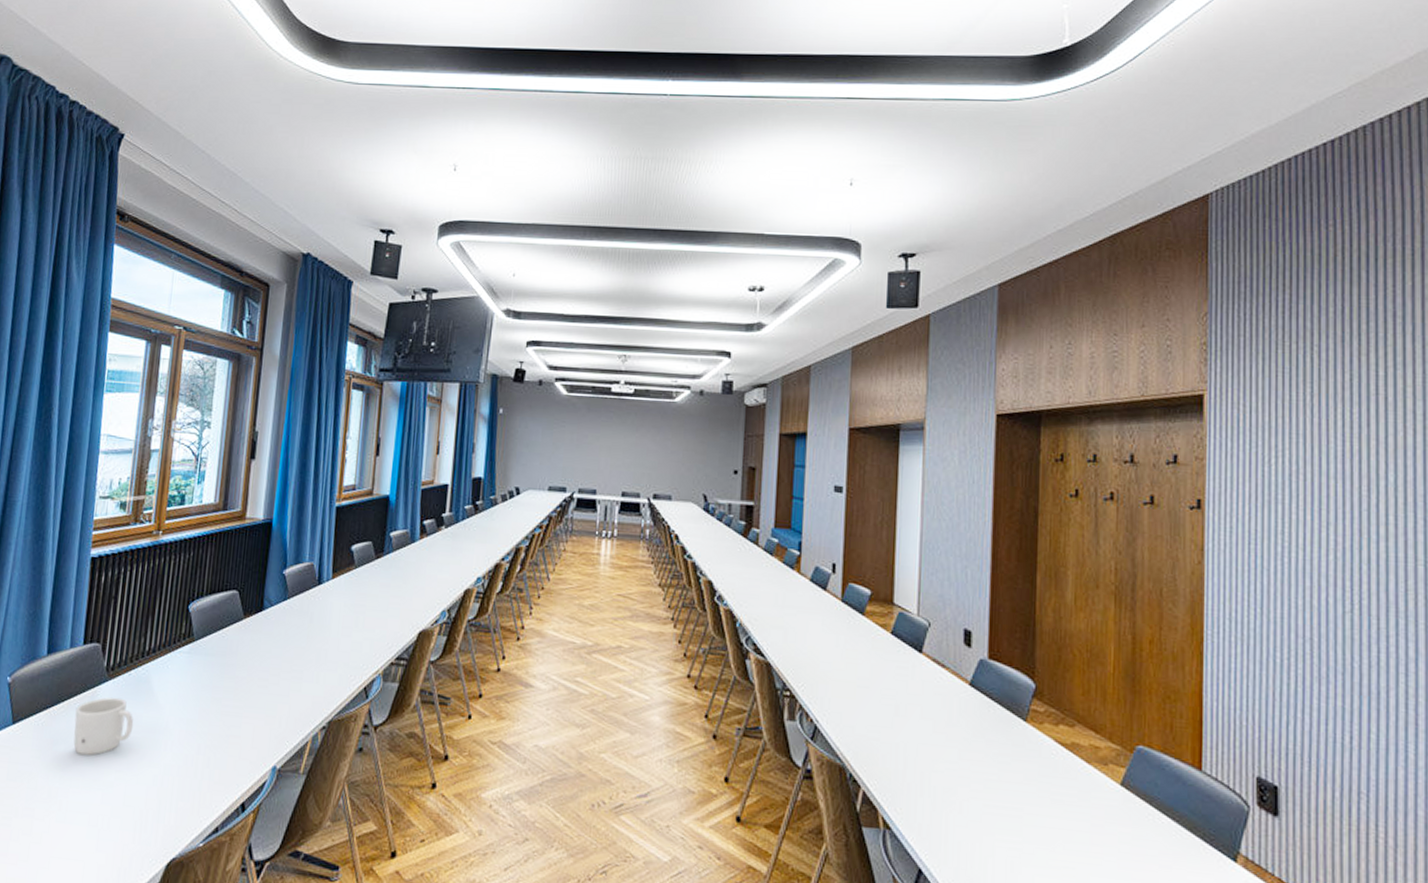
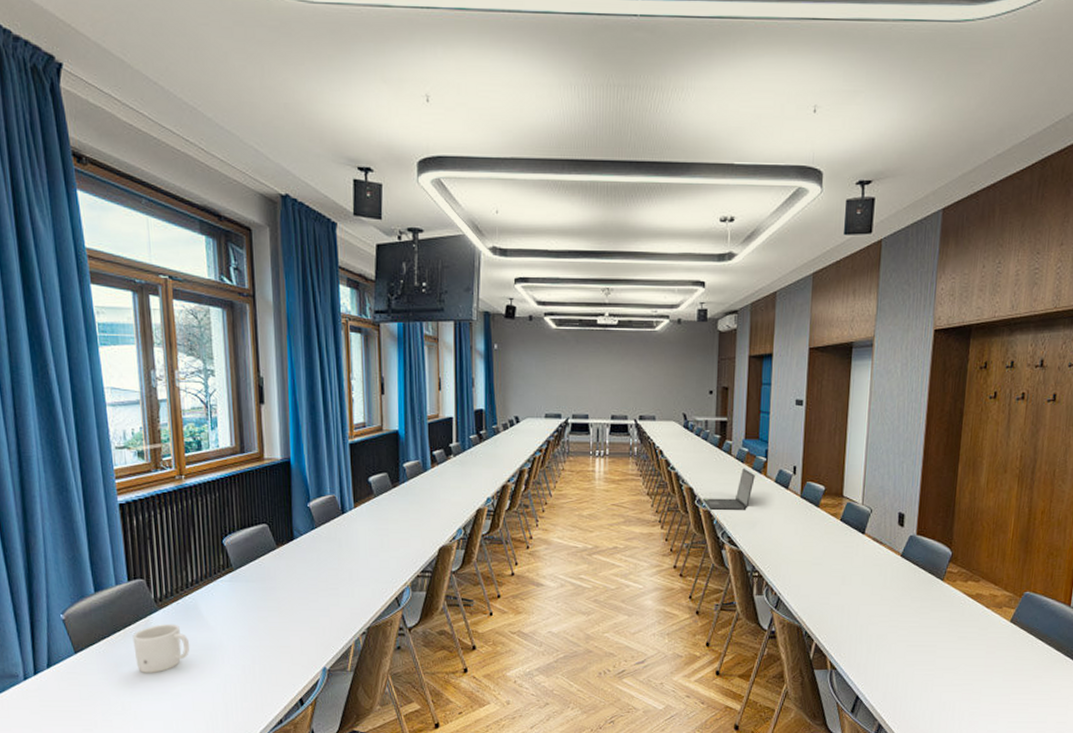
laptop: none [723,561,786,614] -> present [702,468,755,511]

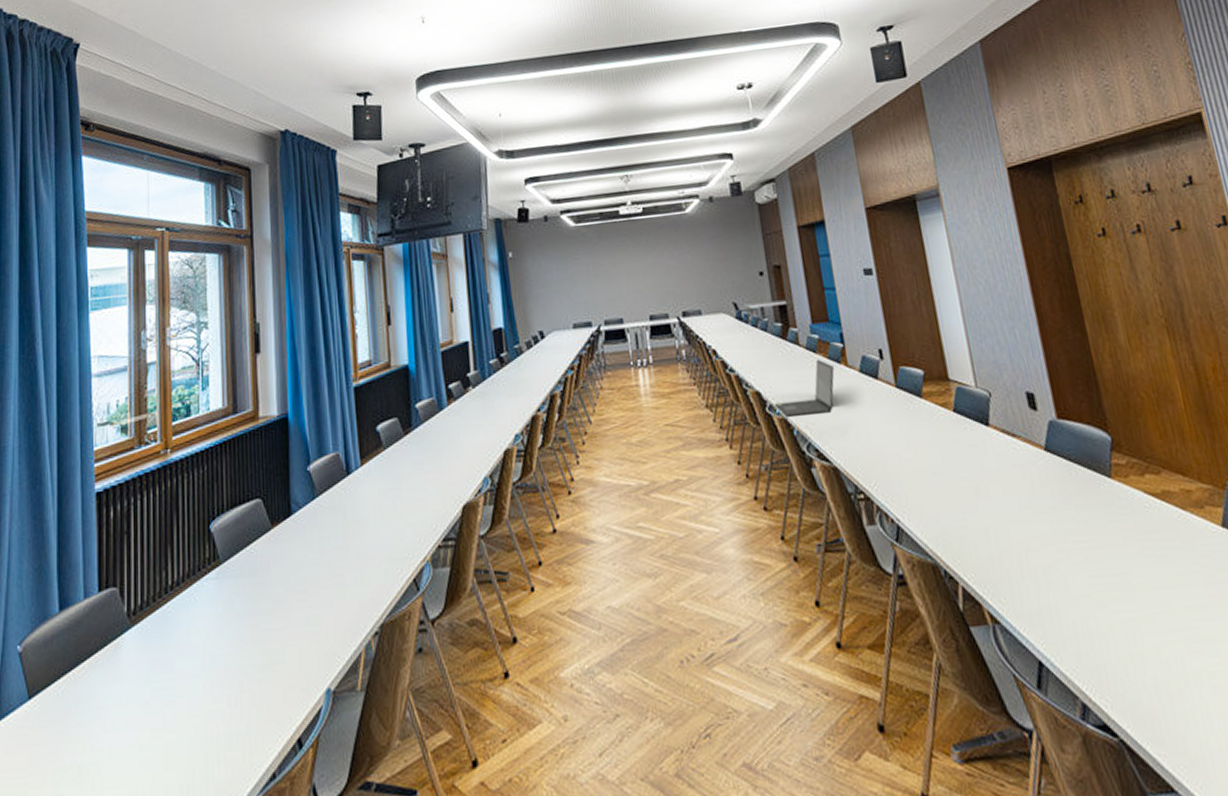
mug: present [132,623,190,673] -> none [98,644,166,719]

